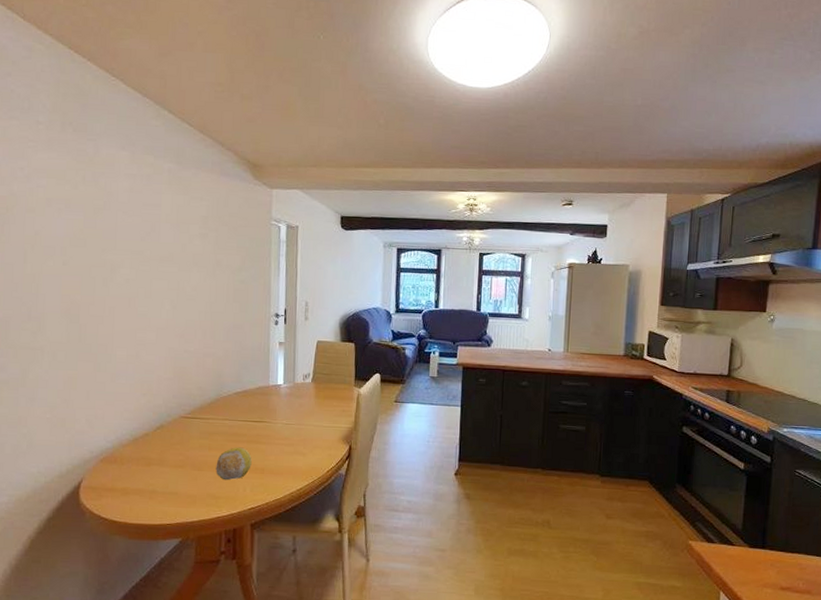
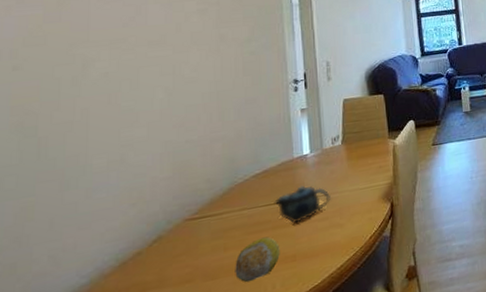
teapot: none [250,411,297,443] -> present [274,185,331,223]

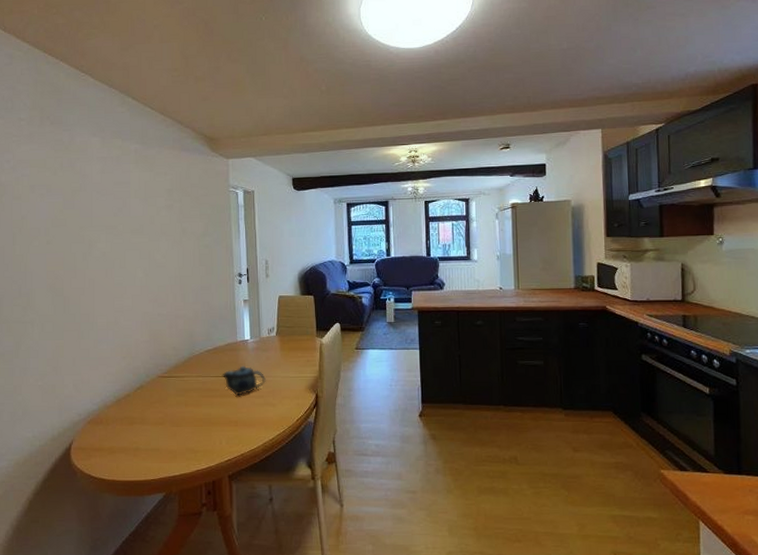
fruit: present [235,236,280,283] -> none [193,402,226,435]

